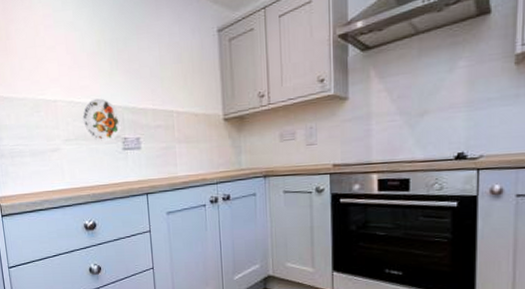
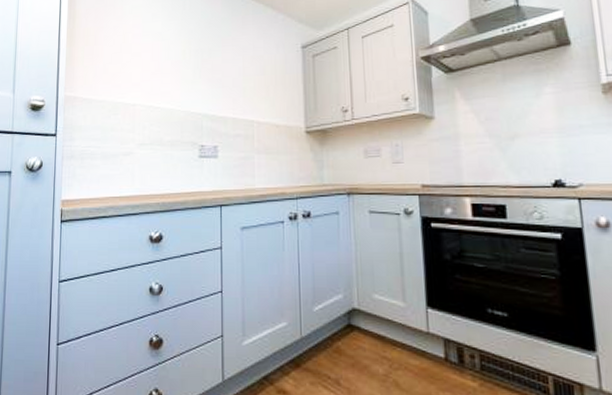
decorative plate: present [82,98,122,142] -> none [160,104,200,149]

